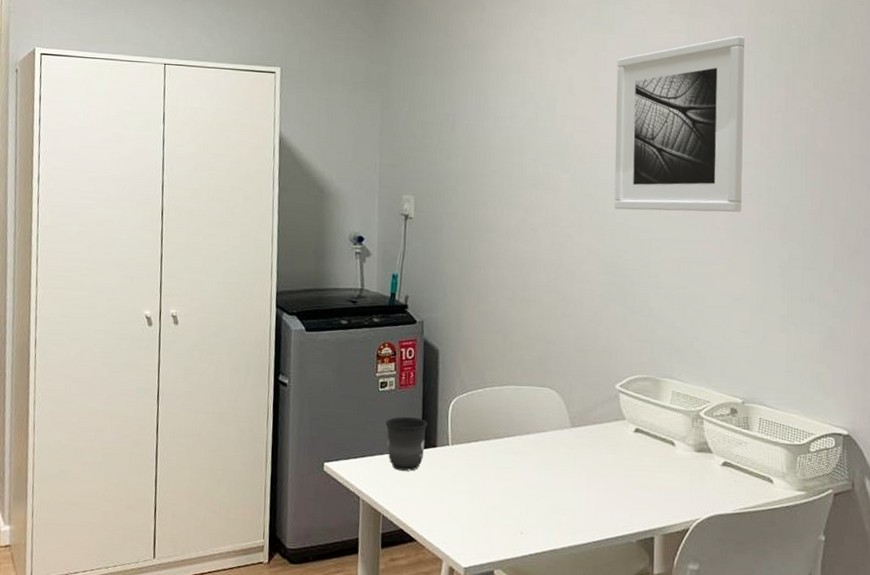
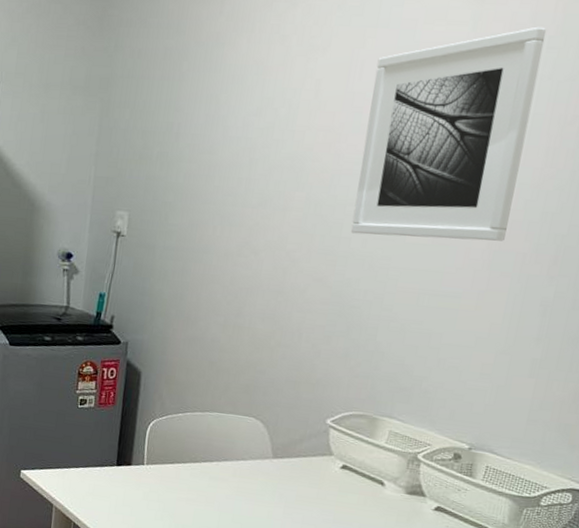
mug: present [385,417,427,471] -> none [82,433,124,486]

